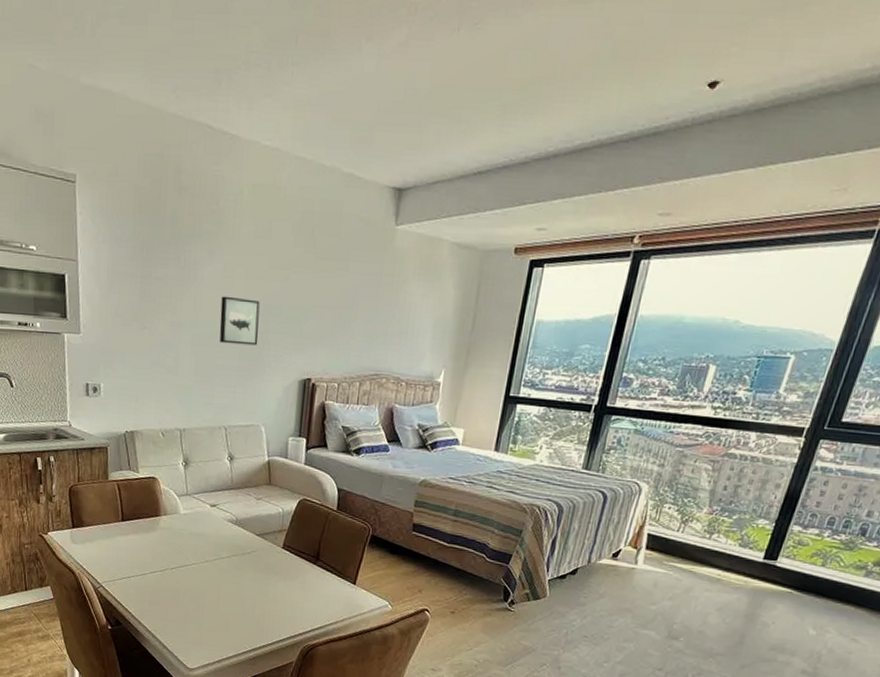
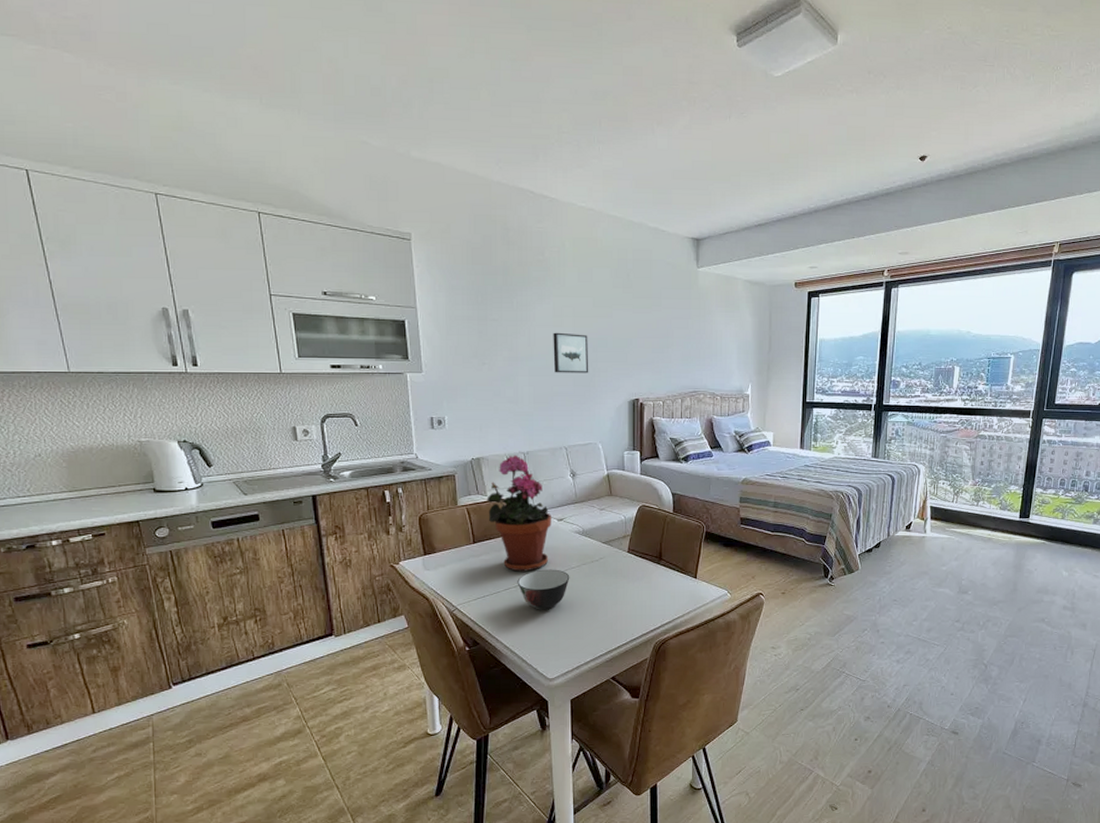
potted plant: none [138,431,204,557] -> present [486,455,551,572]
soup bowl: none [163,556,219,599] -> present [517,569,570,610]

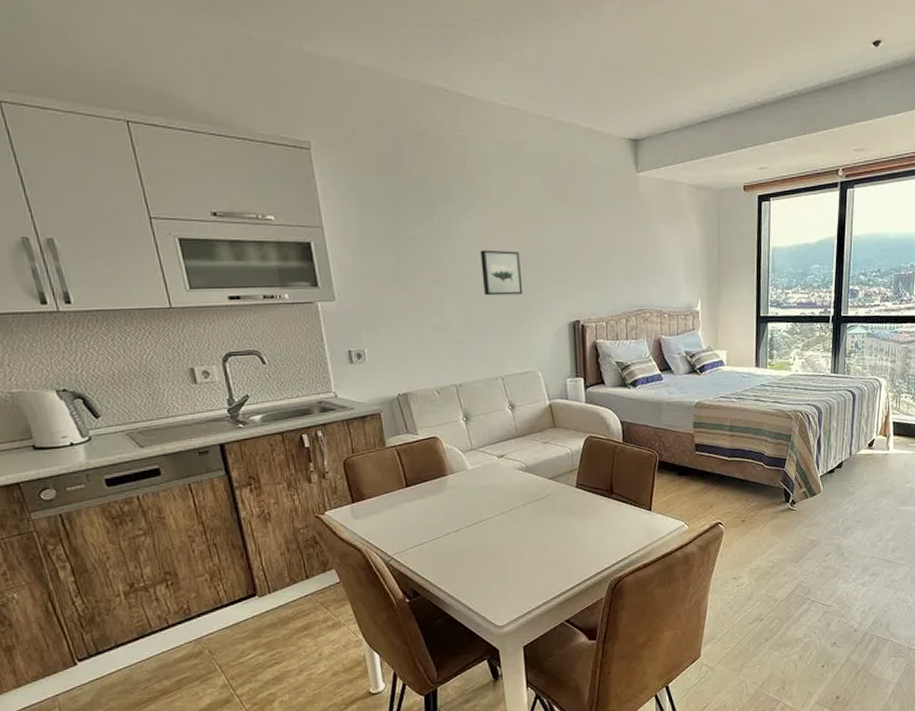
potted plant: present [486,455,551,572] -> none [418,388,491,515]
soup bowl: present [517,569,570,610] -> none [457,510,515,555]

